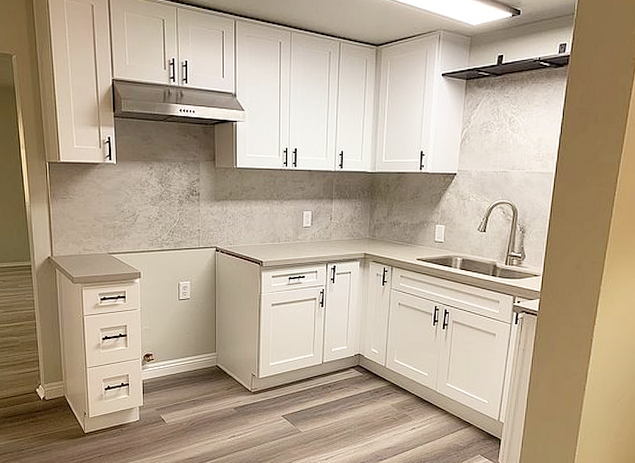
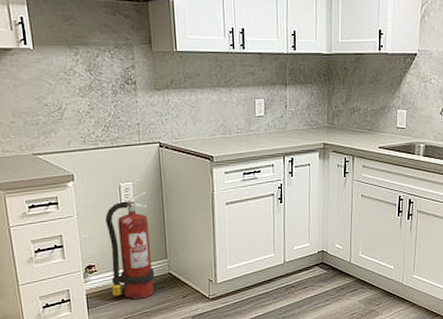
fire extinguisher: none [165,291,204,388] -> present [105,192,155,299]

